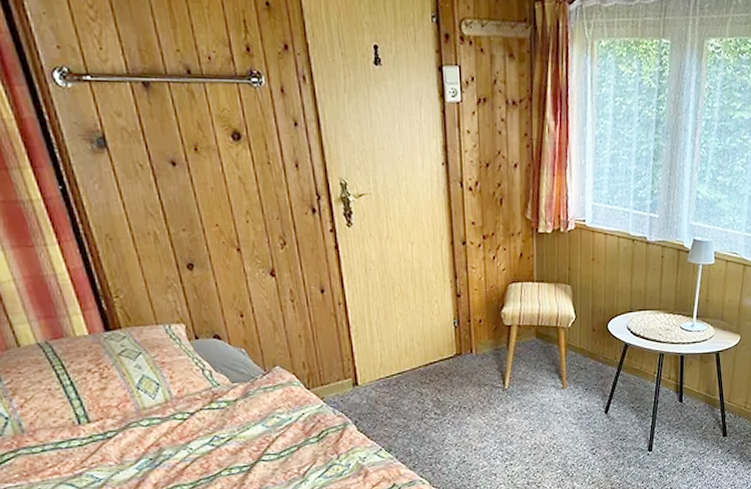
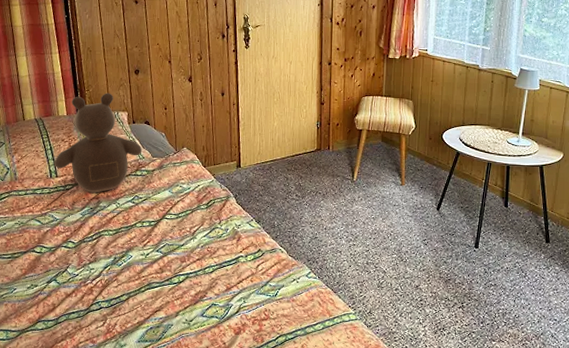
teddy bear: none [80,298,216,439] -> present [54,93,143,193]

